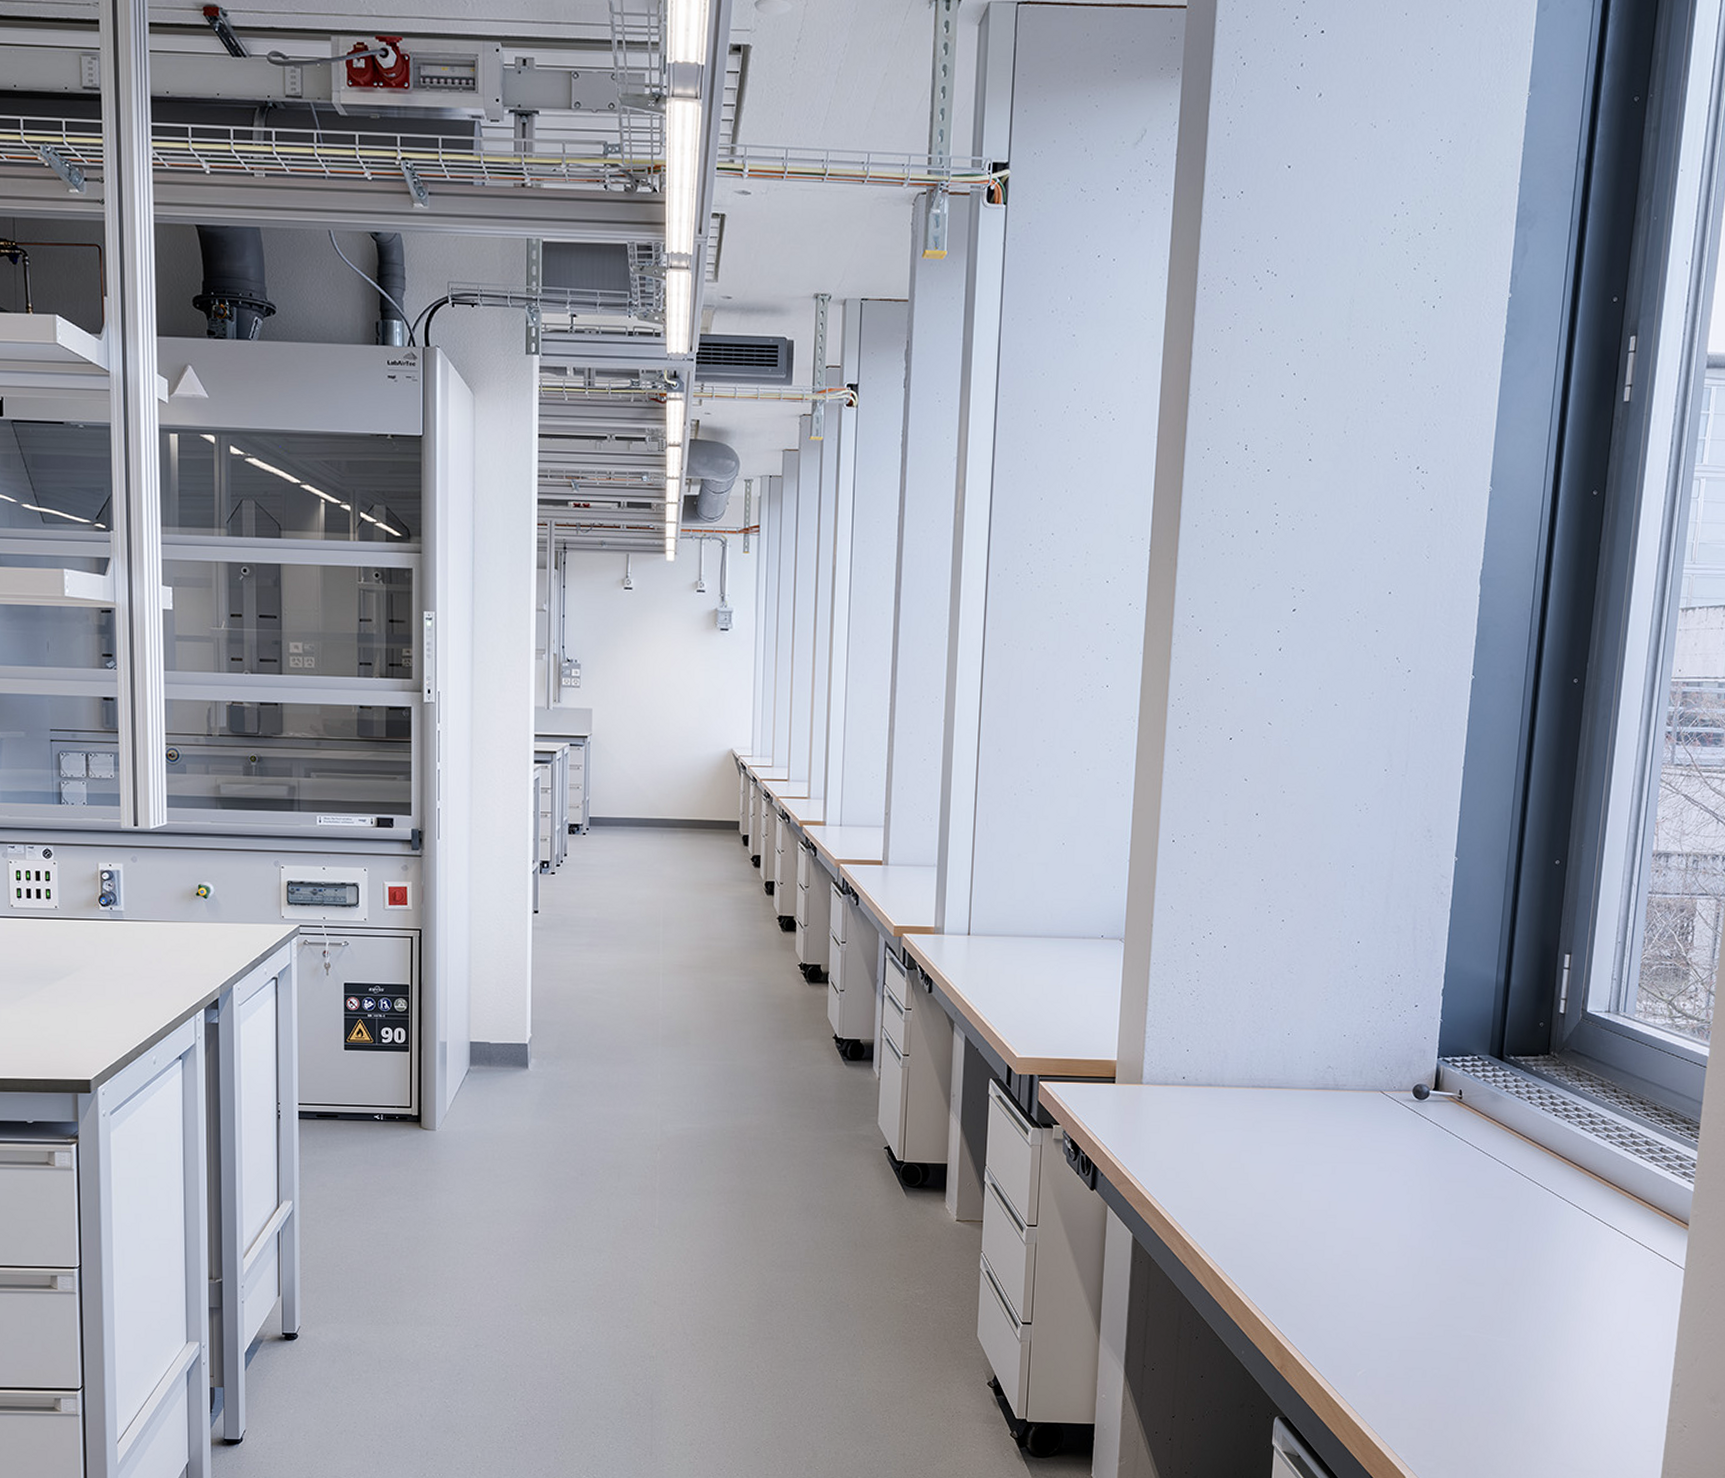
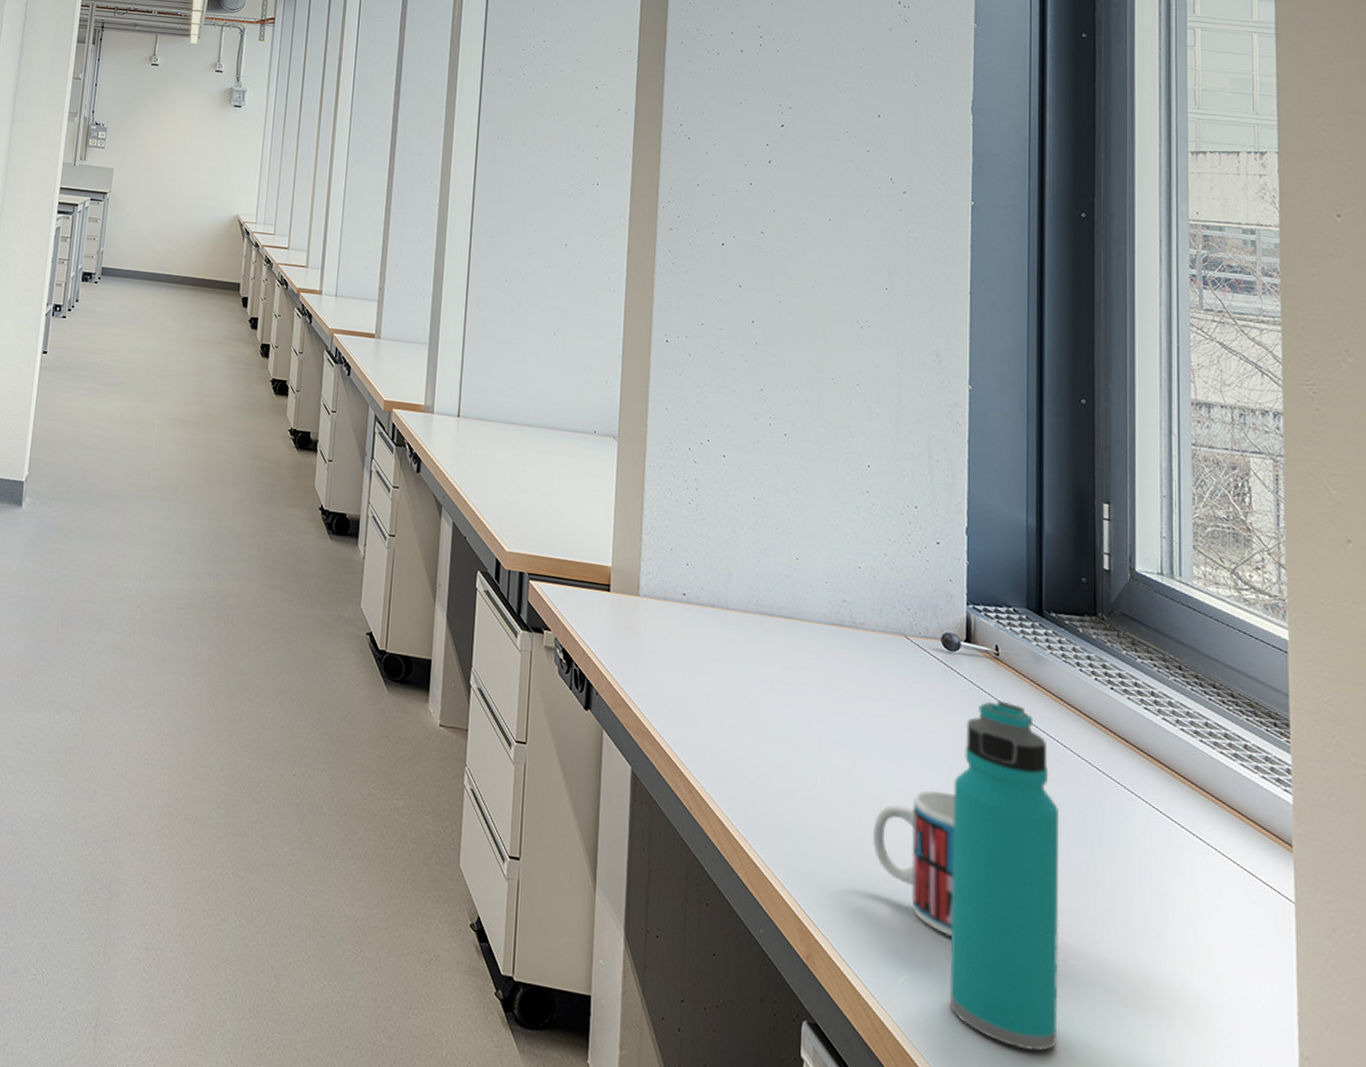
mug: none [1341,1218,1415,1334] -> present [872,789,955,936]
water bottle: none [1397,1137,1502,1412] -> present [949,700,1060,1051]

